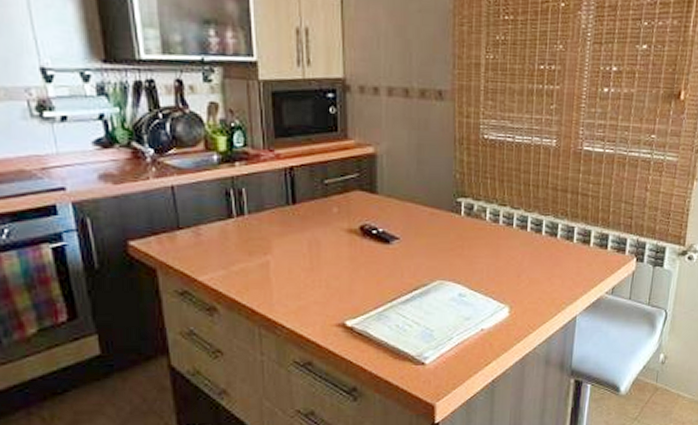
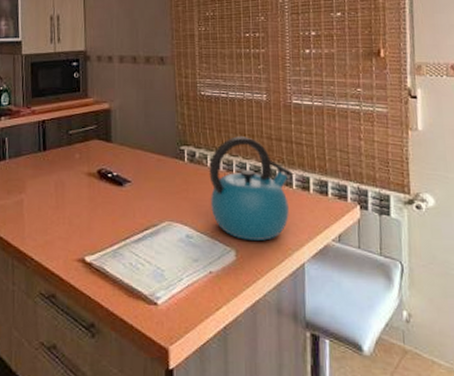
kettle: none [487,187,575,296] -> present [209,136,293,241]

